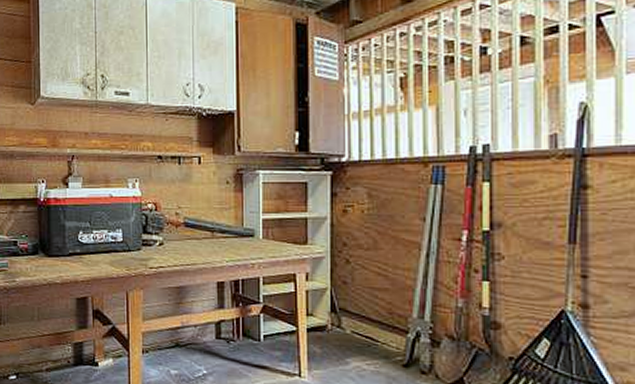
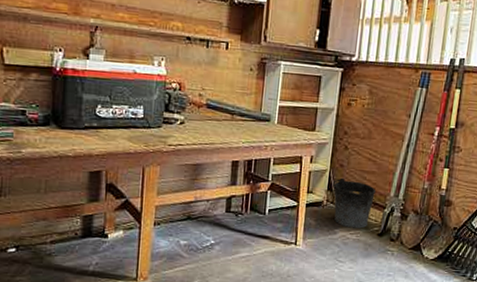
bucket: none [335,297,394,358] -> present [332,177,377,229]

